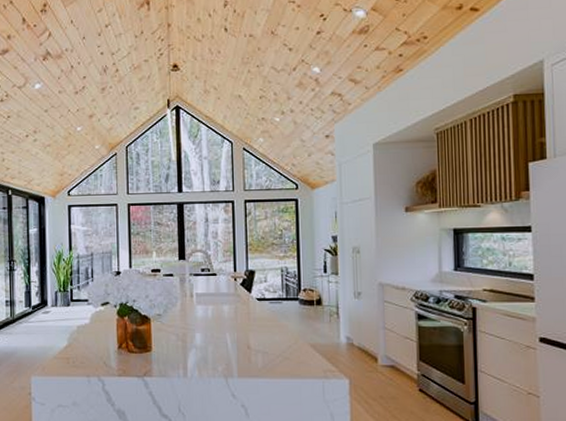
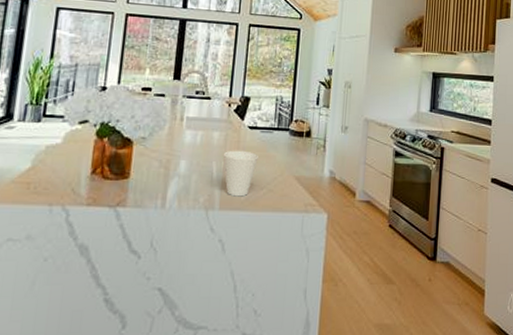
cup: none [235,321,270,365] -> present [223,150,258,197]

